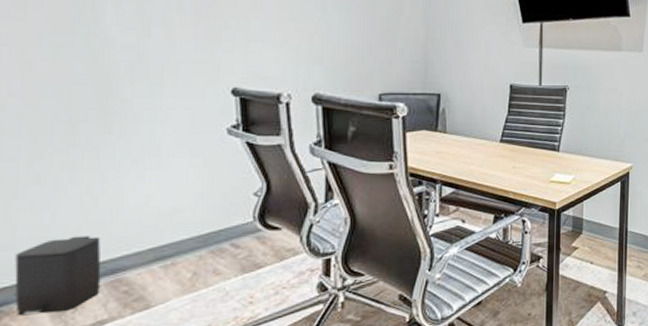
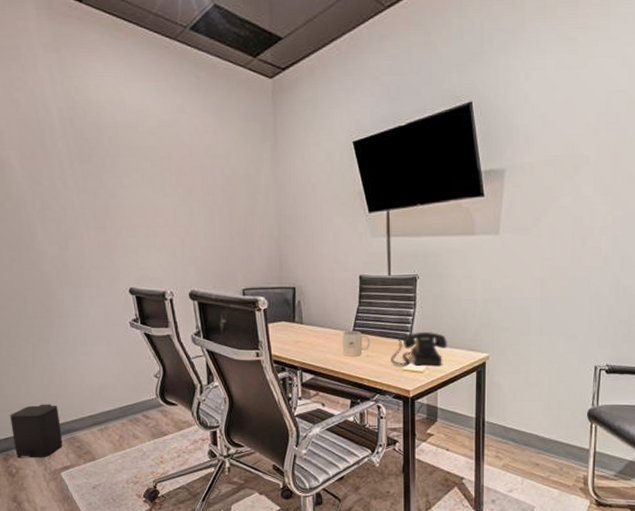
mug: none [488,140,518,168] -> present [342,330,370,357]
telephone: none [538,142,595,177] -> present [391,331,448,366]

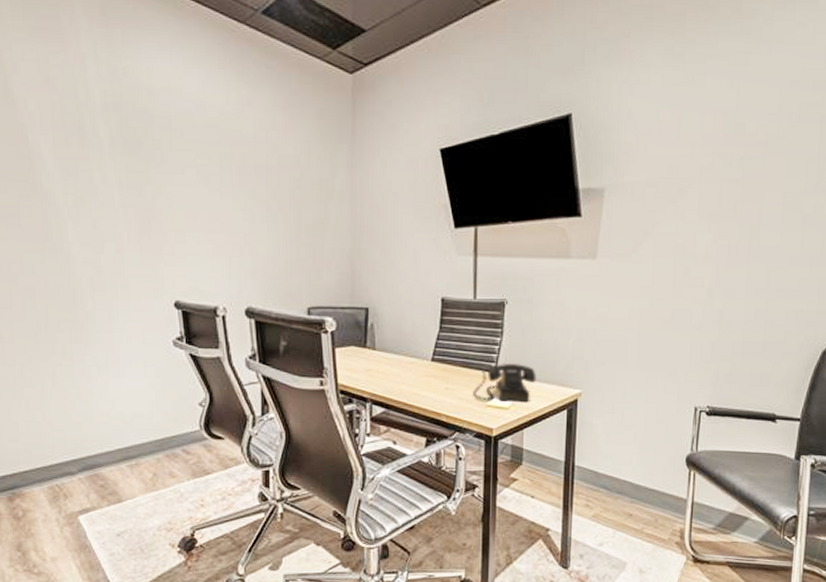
pedal bin: present [10,404,63,458] -> none [20,434,83,499]
mug: present [342,330,370,357] -> none [419,359,450,389]

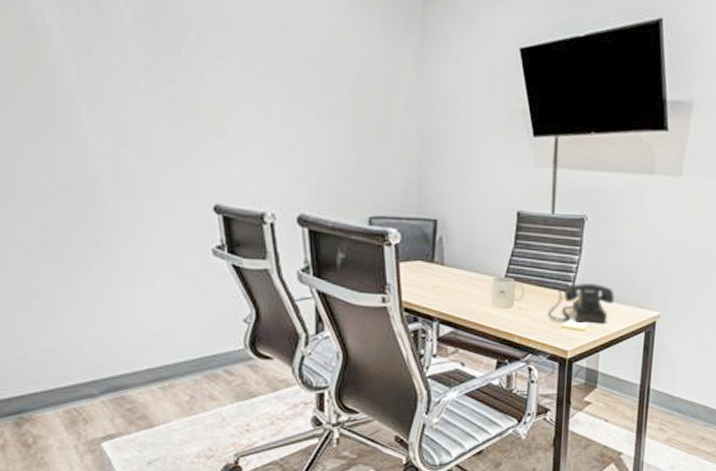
mug: none [419,359,450,389] -> present [490,276,525,308]

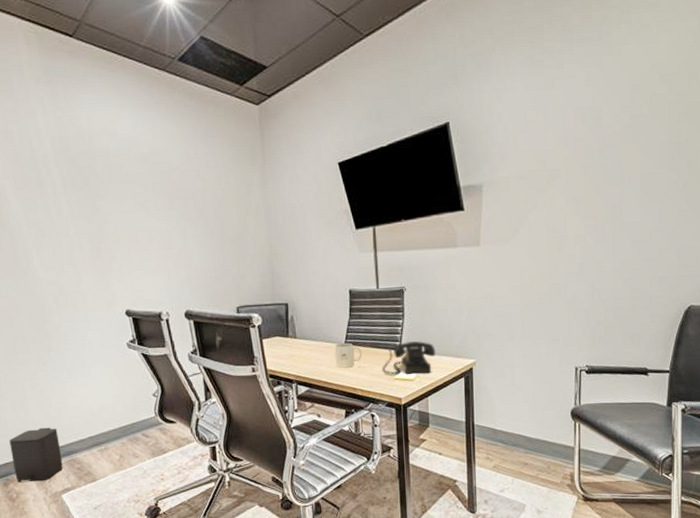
pedal bin: none [27,351,107,424] -> present [9,427,63,483]

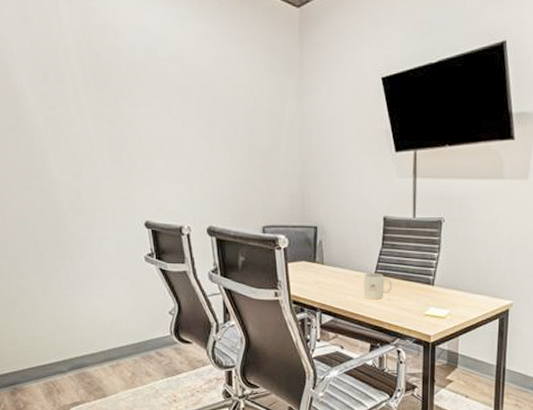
pedal bin: present [9,427,63,483] -> none [18,338,73,393]
telephone: present [382,341,437,375] -> none [412,276,472,312]

